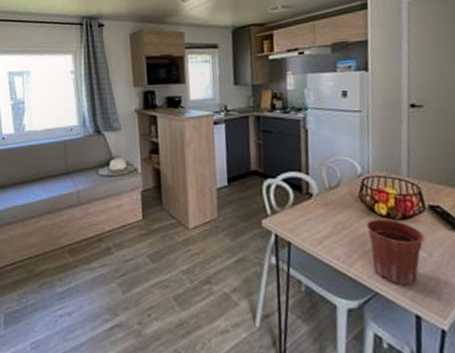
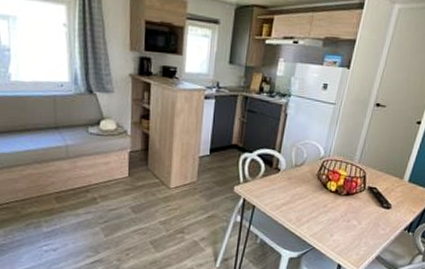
flower pot: present [365,219,425,285] -> none [315,193,359,243]

